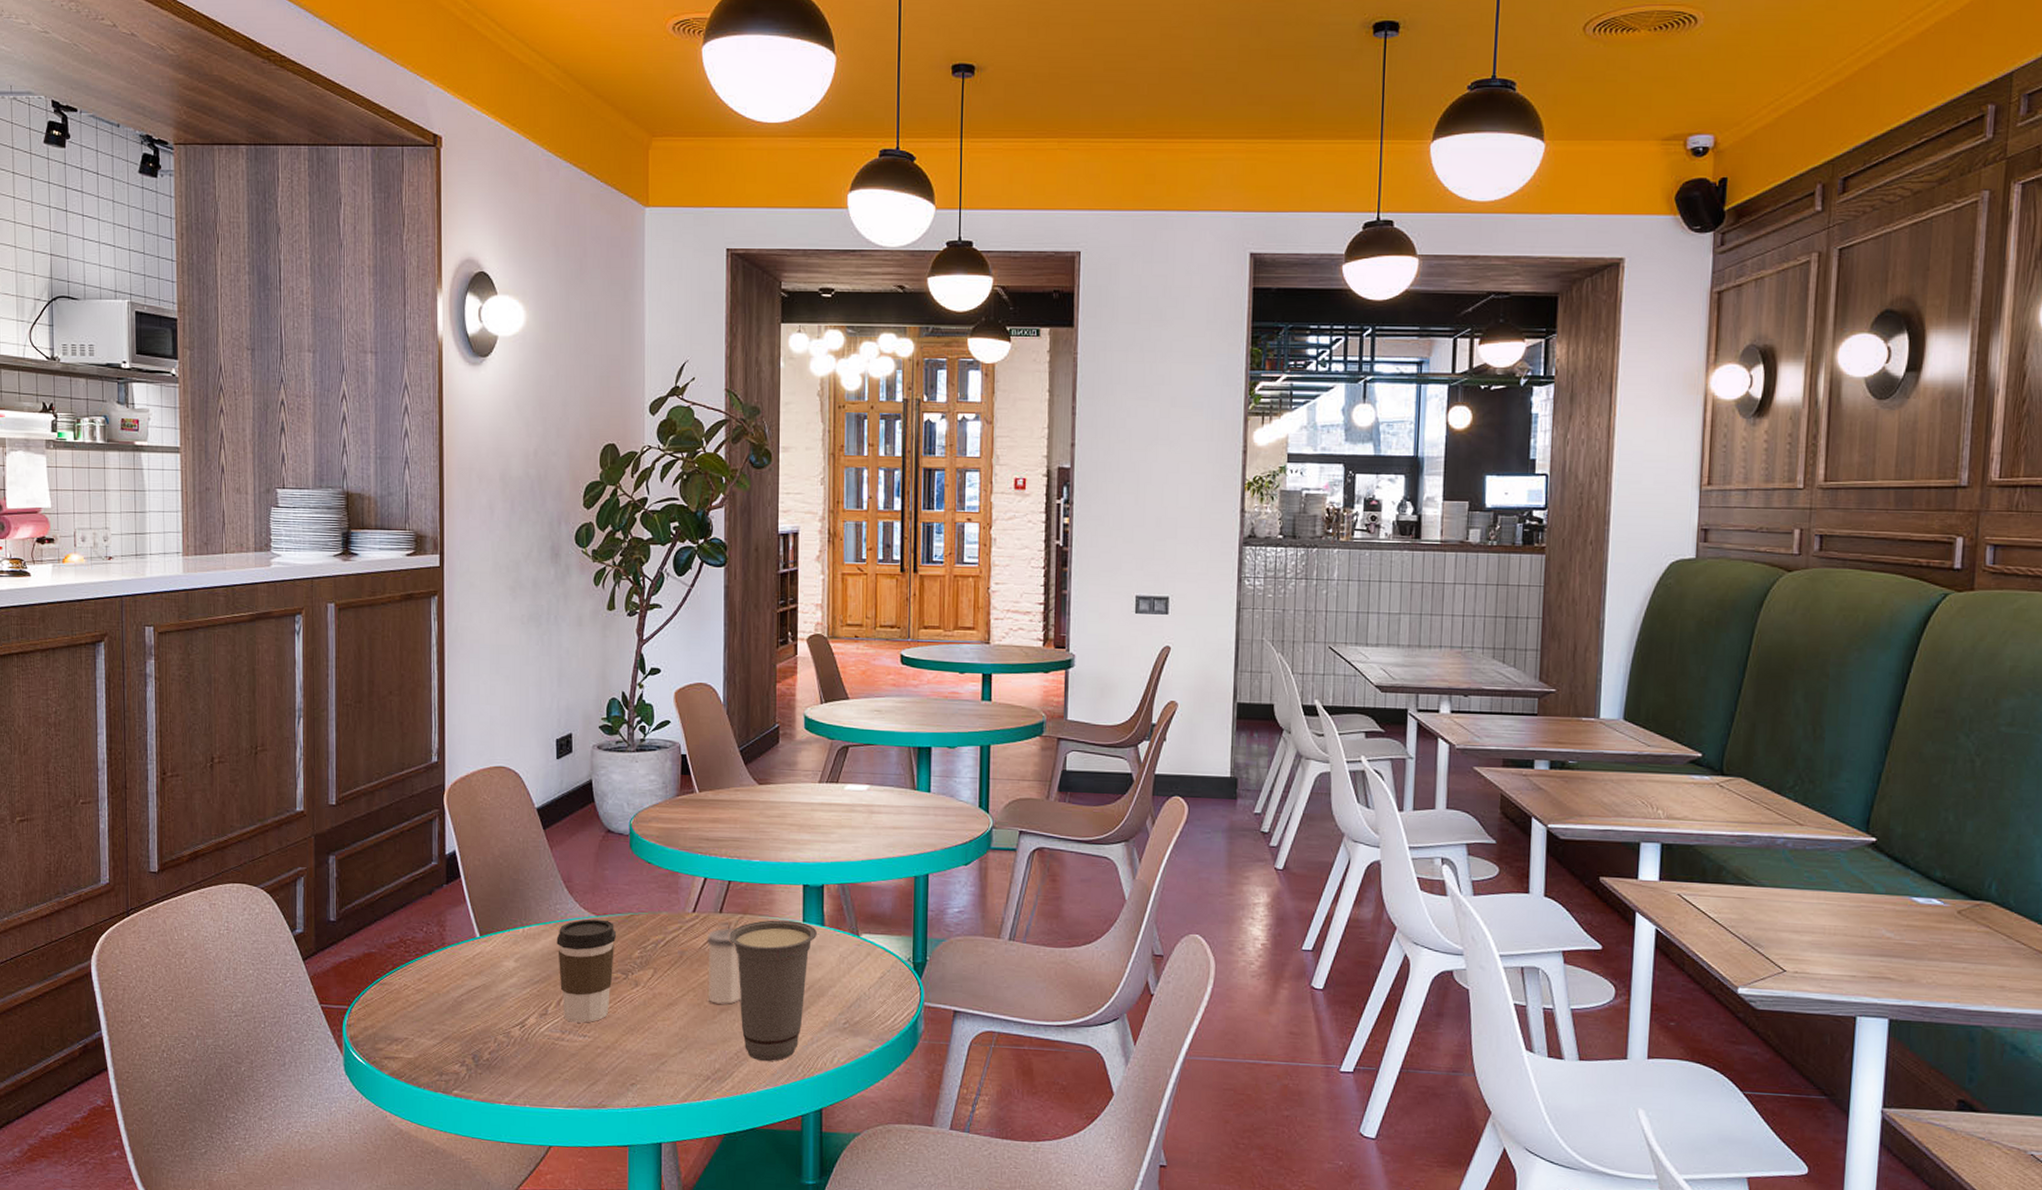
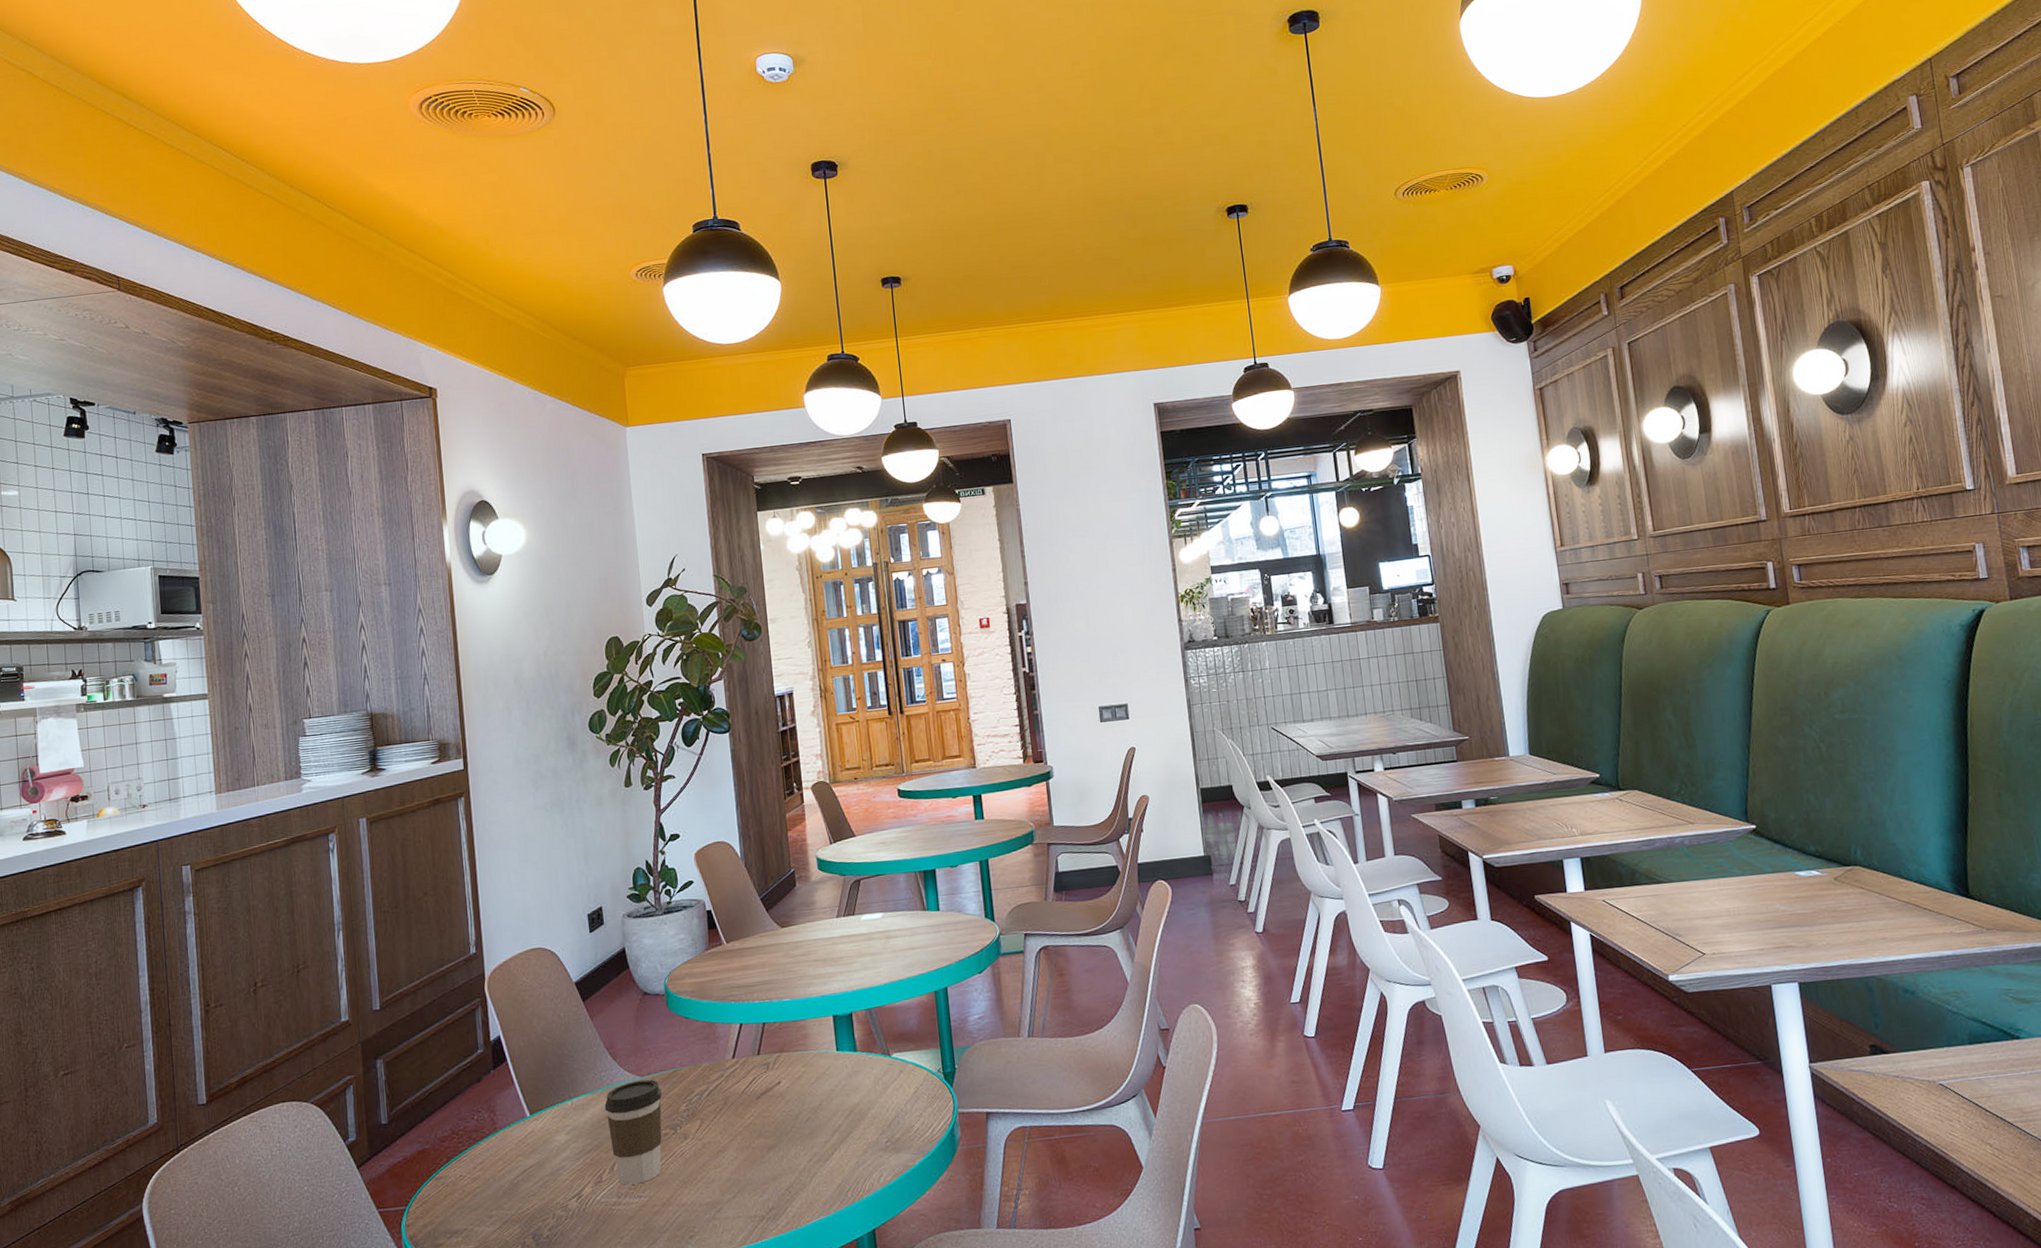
salt shaker: present [707,928,741,1004] -> none [748,1068,787,1144]
cup: present [728,920,817,1061] -> none [768,1051,851,1192]

